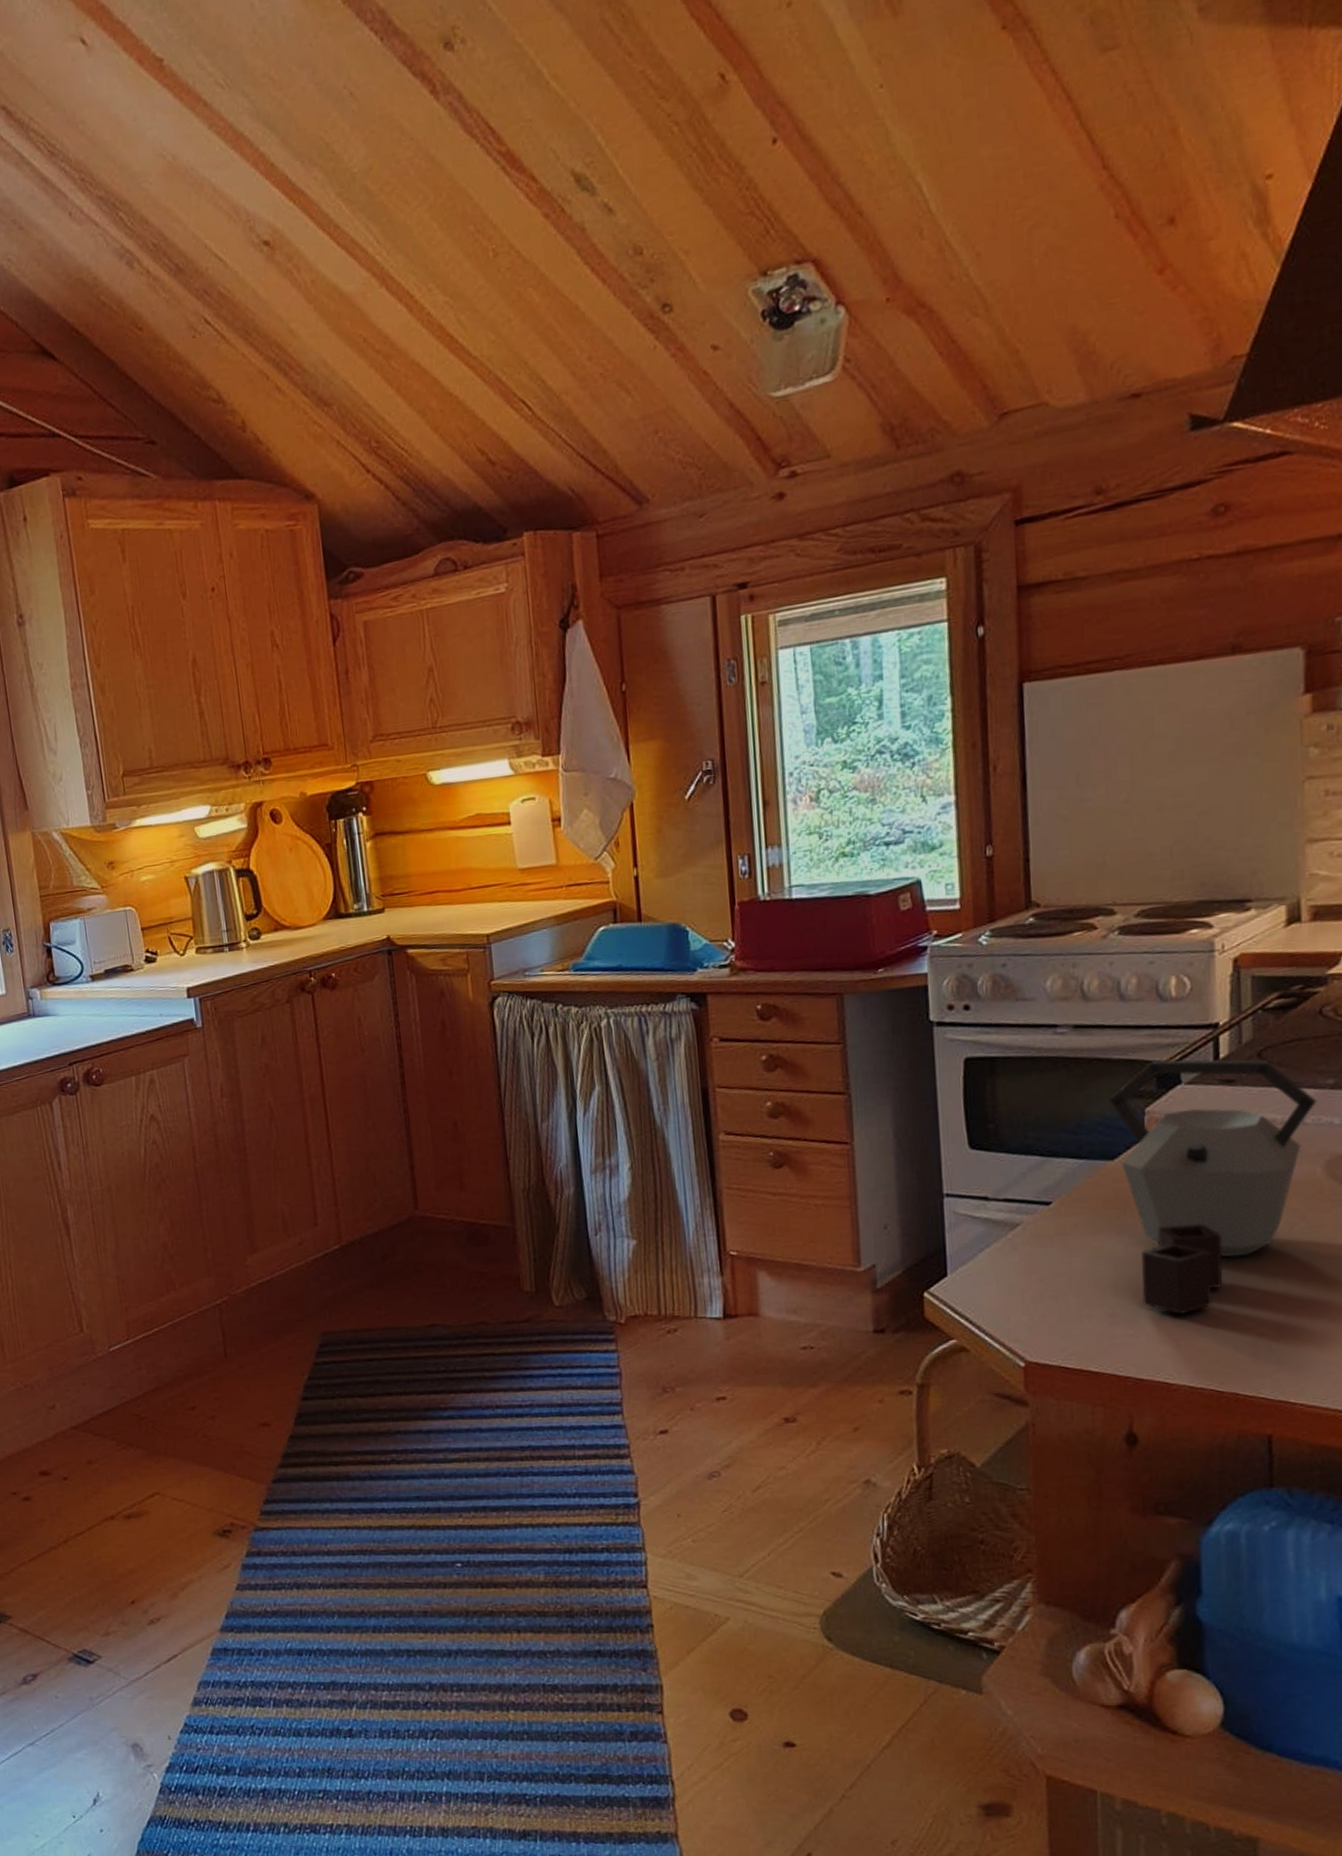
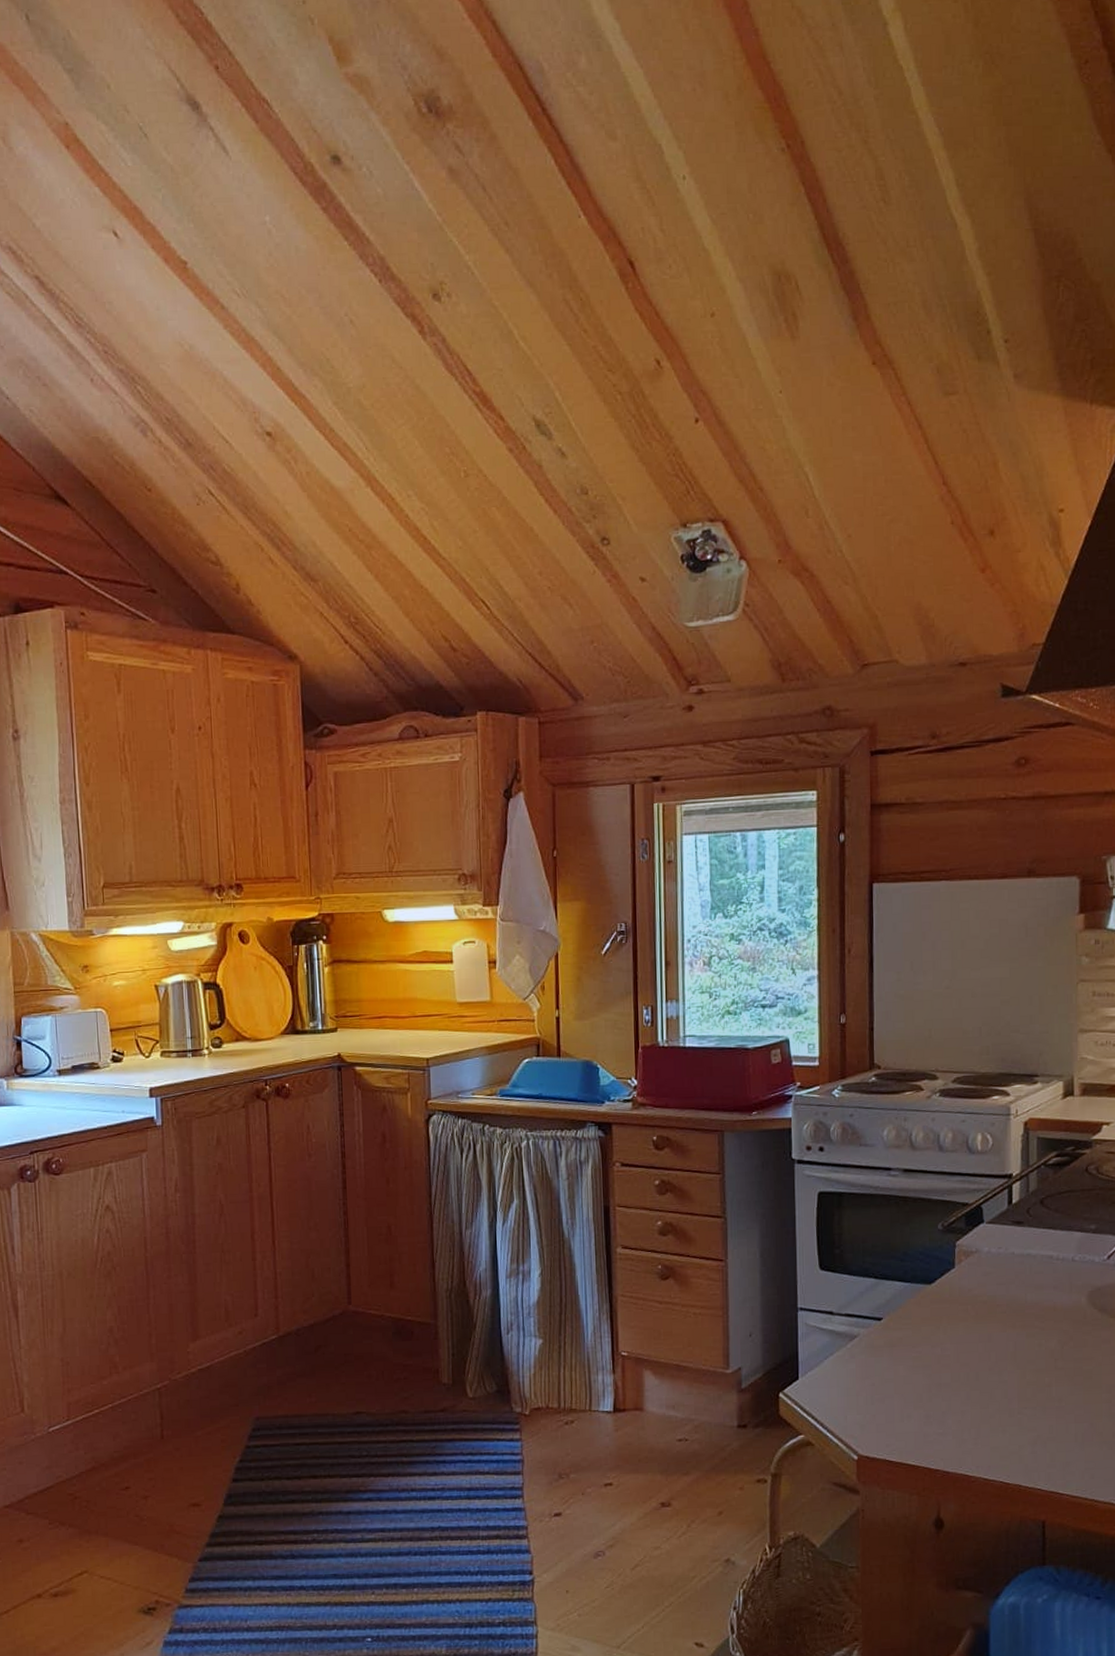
kettle: present [1109,1059,1317,1314] -> none [929,1202,1083,1417]

